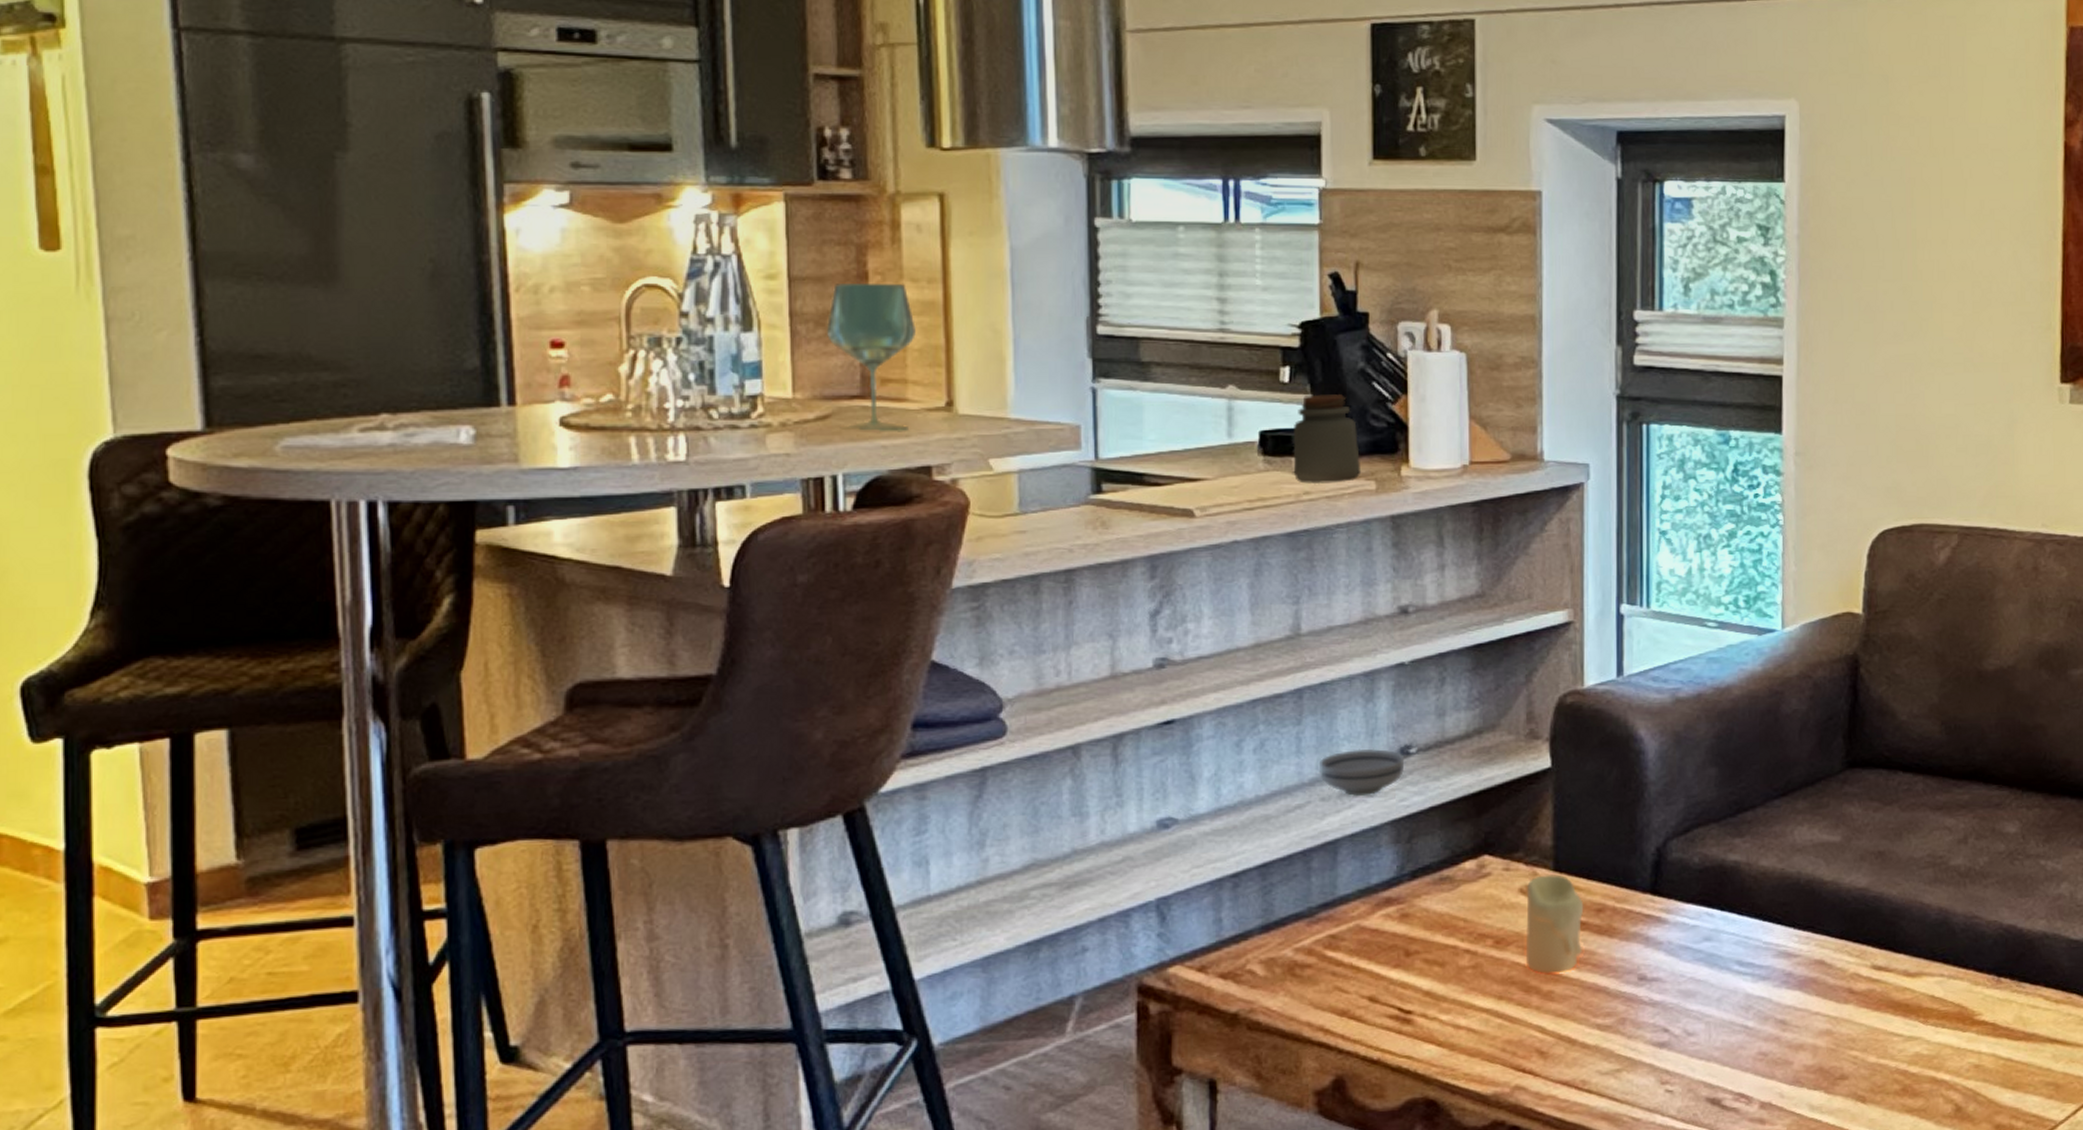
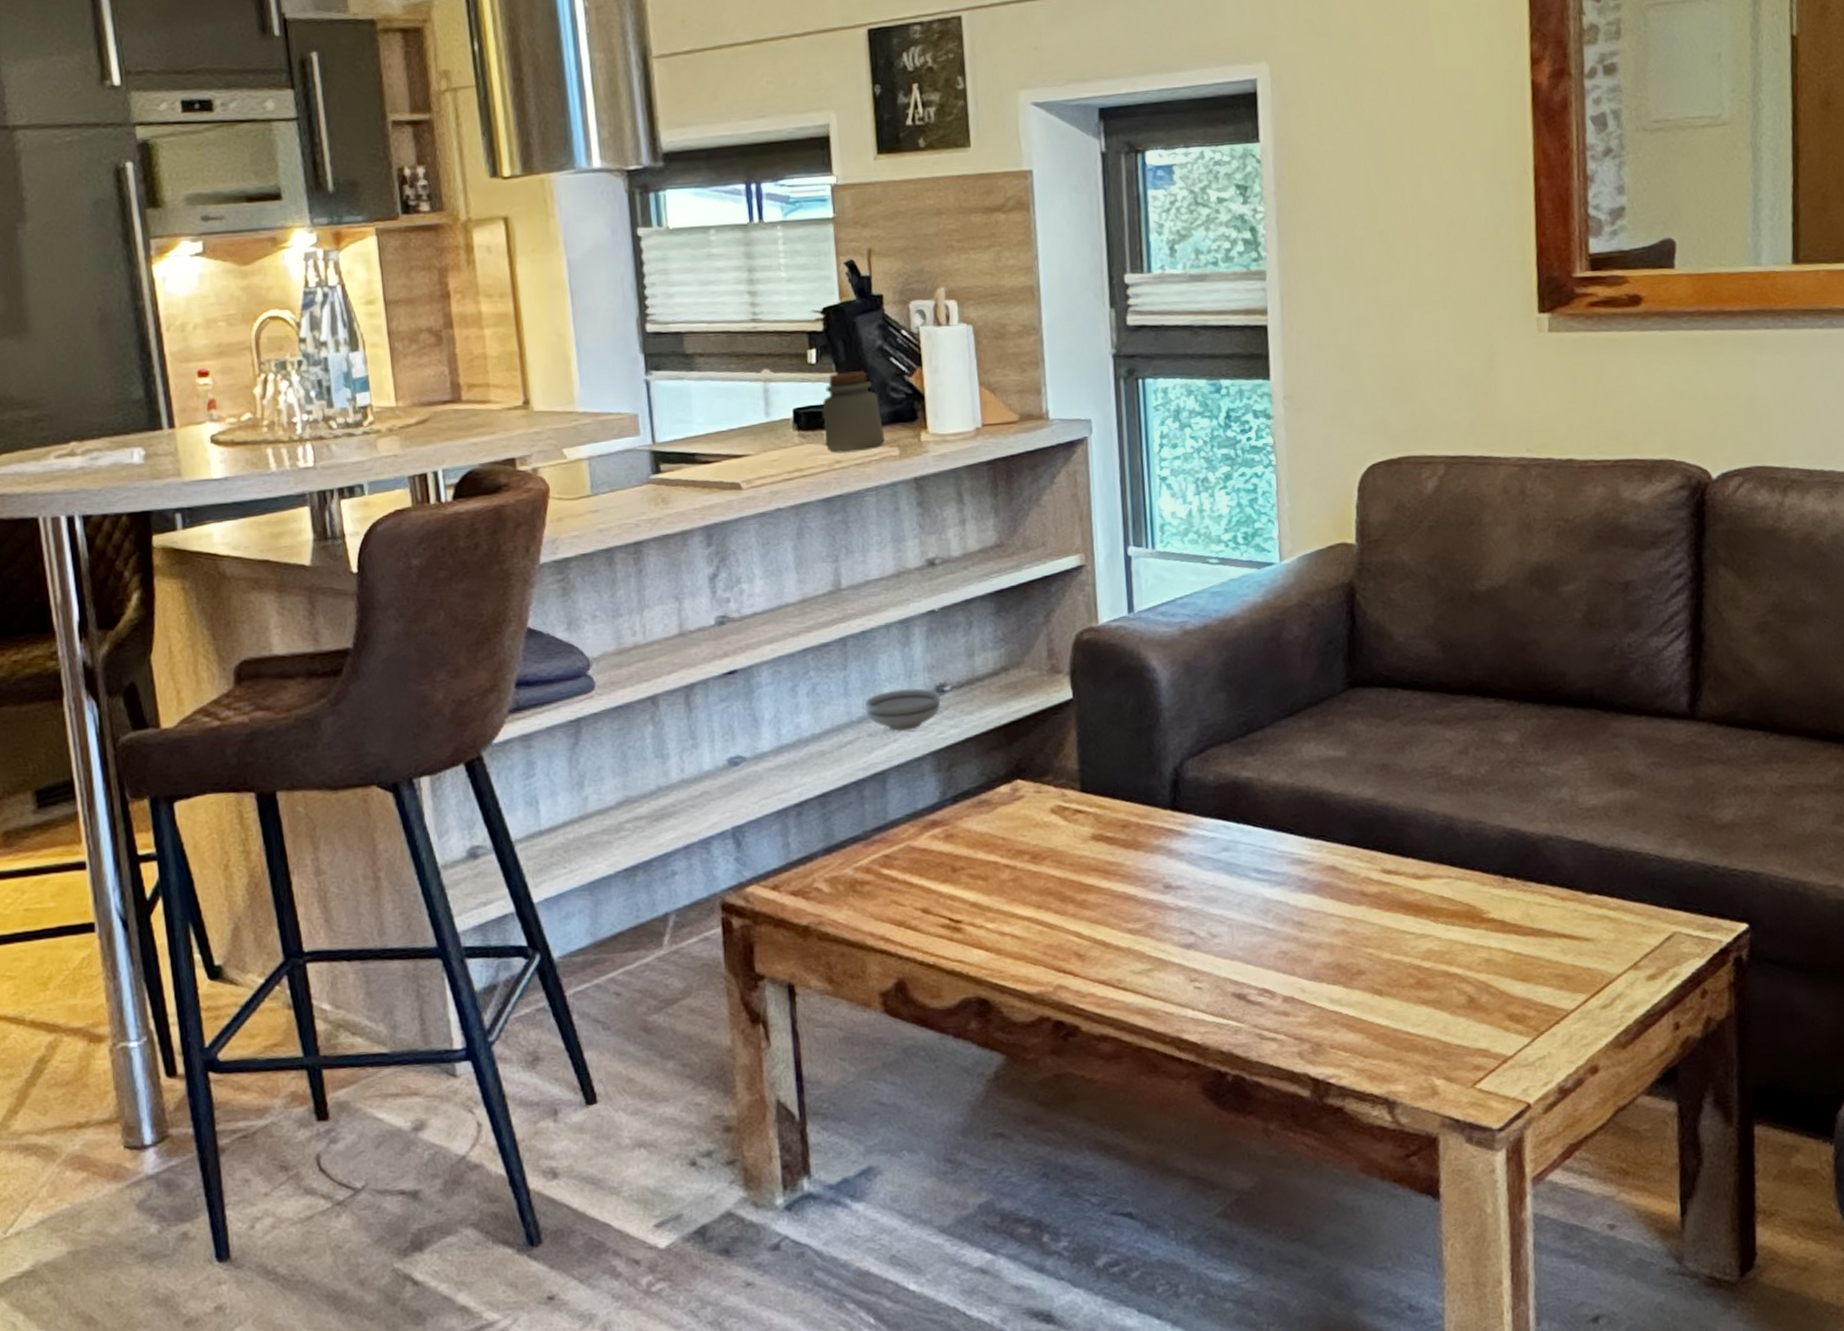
wine glass: present [826,283,916,432] -> none [419,299,495,431]
candle: present [1525,874,1584,974] -> none [1057,795,1111,885]

